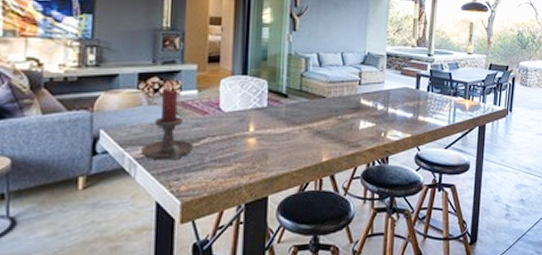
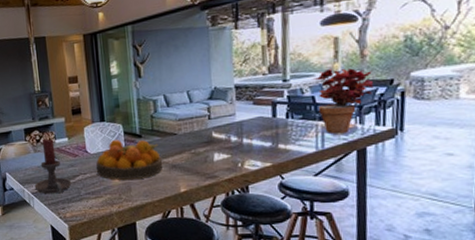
fruit bowl: none [228,96,307,146] -> present [95,139,163,180]
potted plant: none [451,50,494,110] -> present [312,68,373,134]

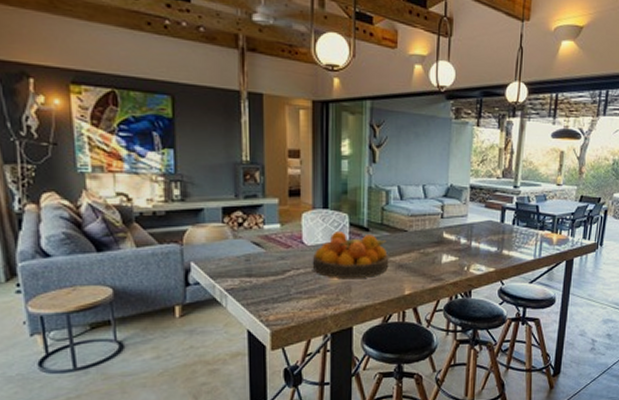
candle holder: present [34,138,72,194] -> none [230,222,280,292]
potted plant: present [312,68,373,134] -> none [538,181,586,244]

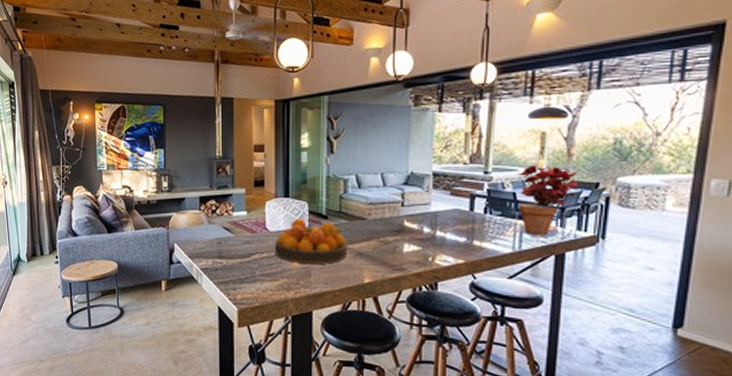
potted plant: none [538,181,586,244] -> present [515,165,577,236]

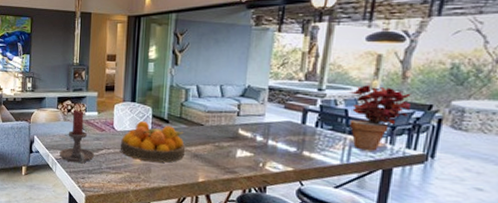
candle holder: none [204,210,246,272] -> present [59,109,95,164]

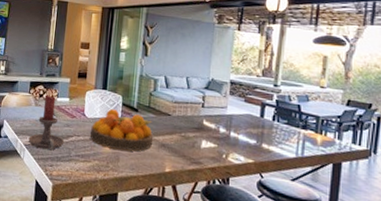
potted plant: present [348,85,411,151] -> none [300,83,353,146]

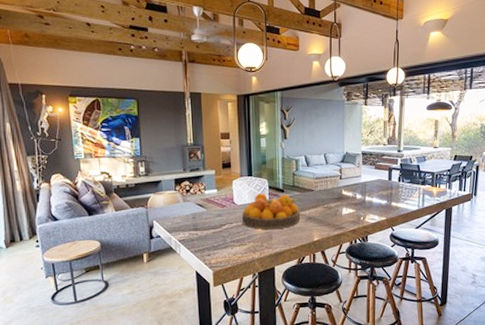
candle holder: present [28,94,65,151] -> none [182,189,218,241]

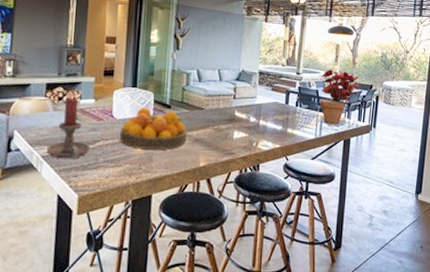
candle holder: none [182,189,218,241] -> present [46,97,91,159]
potted plant: none [418,145,459,196] -> present [318,70,359,125]

